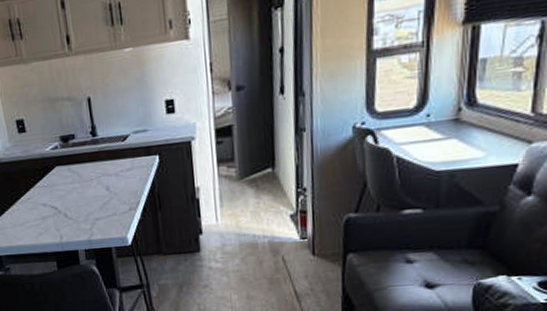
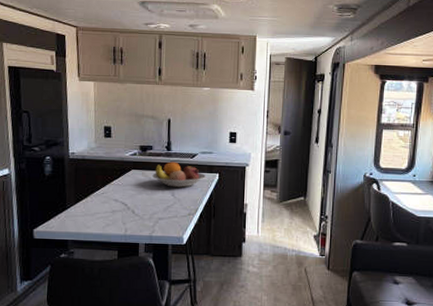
fruit bowl: none [80,149,143,180] -> present [152,162,206,188]

